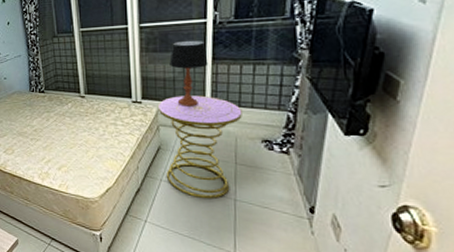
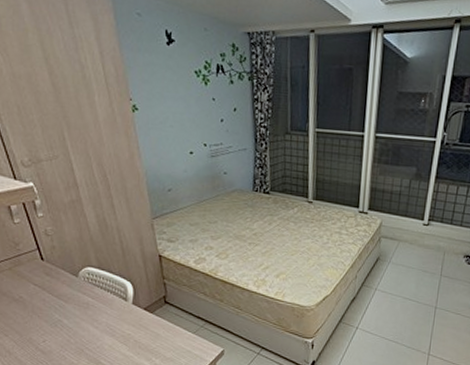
side table: present [157,95,242,199] -> none [381,209,453,307]
table lamp: present [169,40,208,107] -> none [398,156,432,221]

